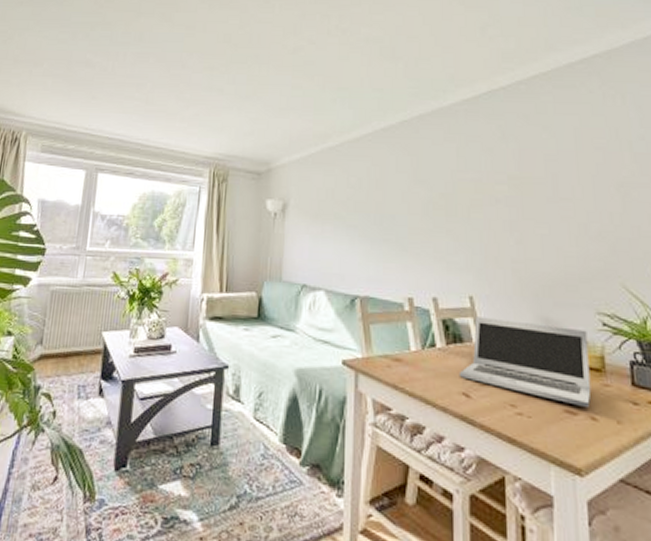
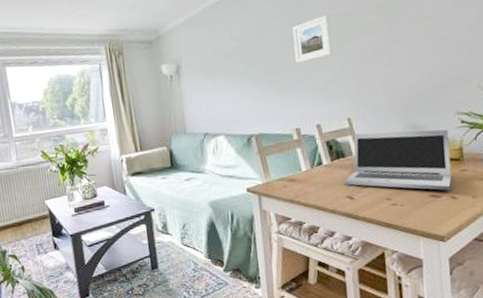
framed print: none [415,177,458,225] -> present [292,14,333,64]

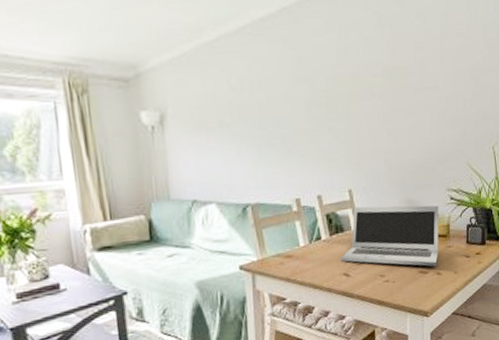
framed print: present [292,14,333,64] -> none [298,71,338,125]

